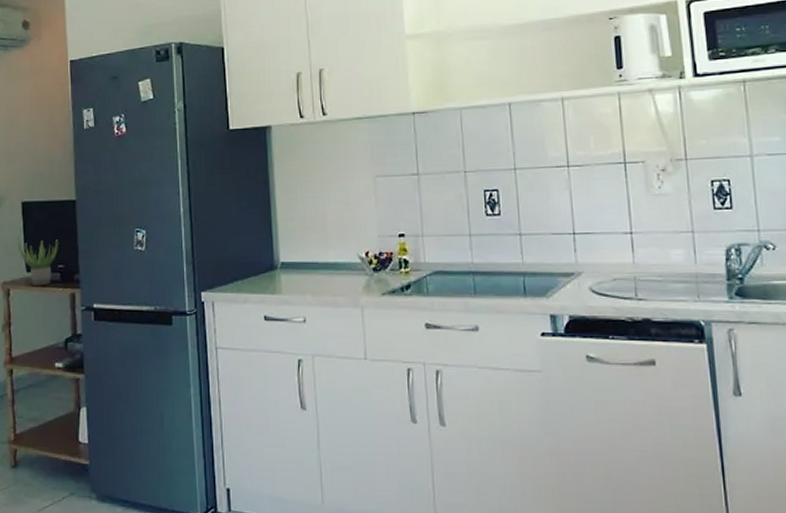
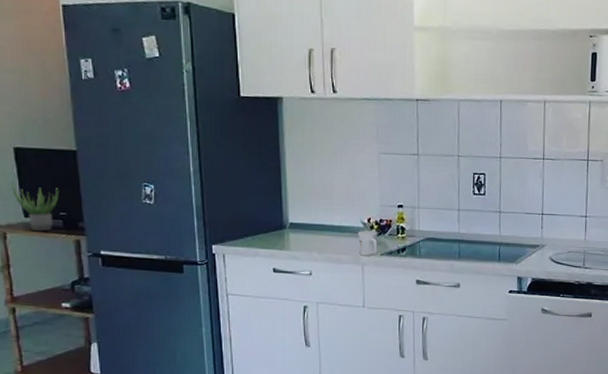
mug: none [354,266,379,297] -> present [357,231,378,256]

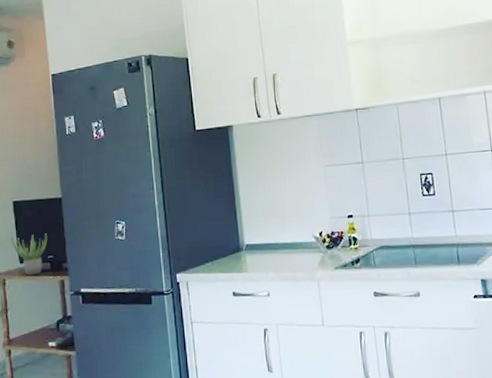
mug: present [357,231,378,256] -> none [310,244,332,271]

